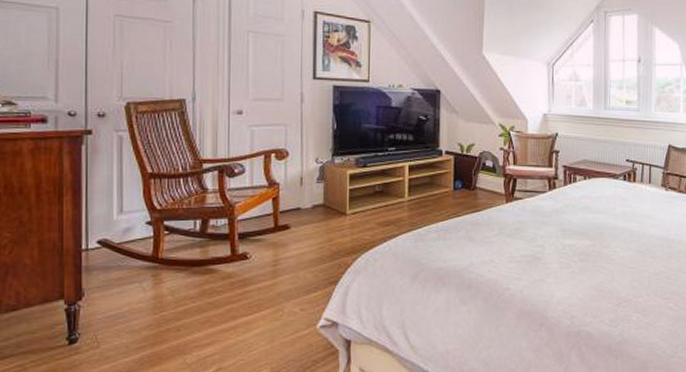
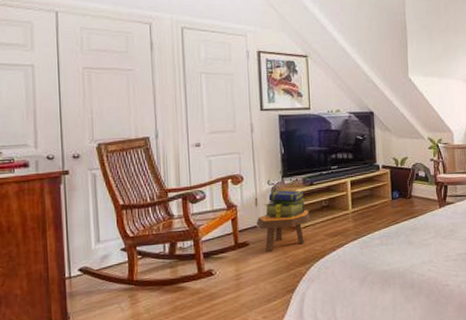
footstool: none [299,194,361,237] -> present [256,210,310,252]
stack of books: none [311,170,356,202] -> present [265,189,305,219]

